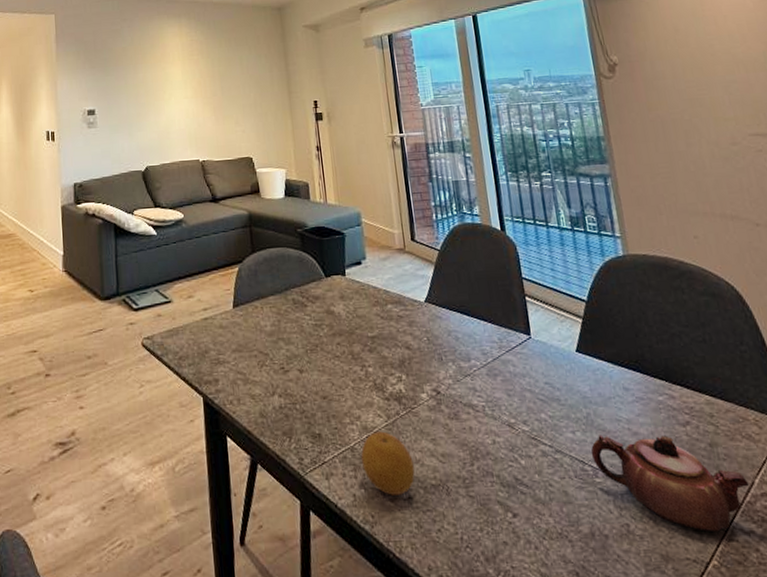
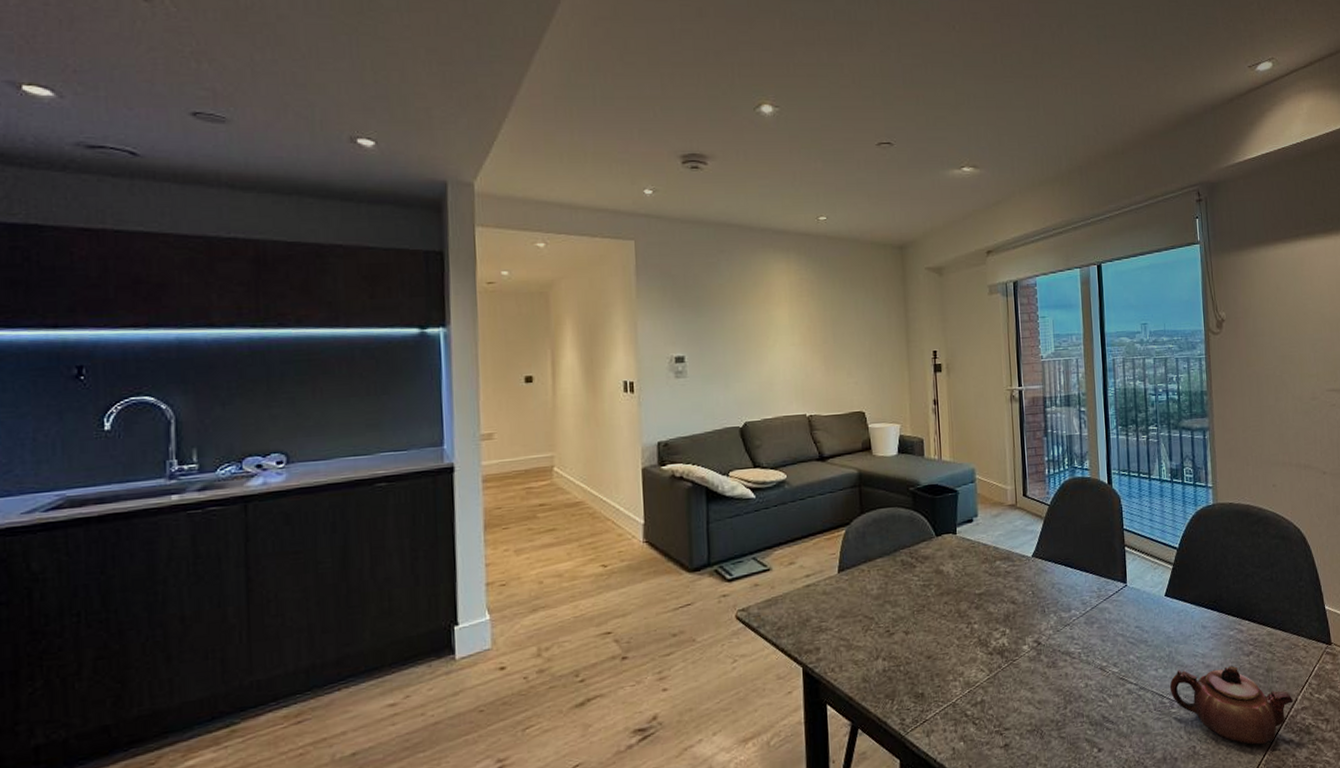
fruit: present [361,431,415,495] -> none [962,685,1012,745]

